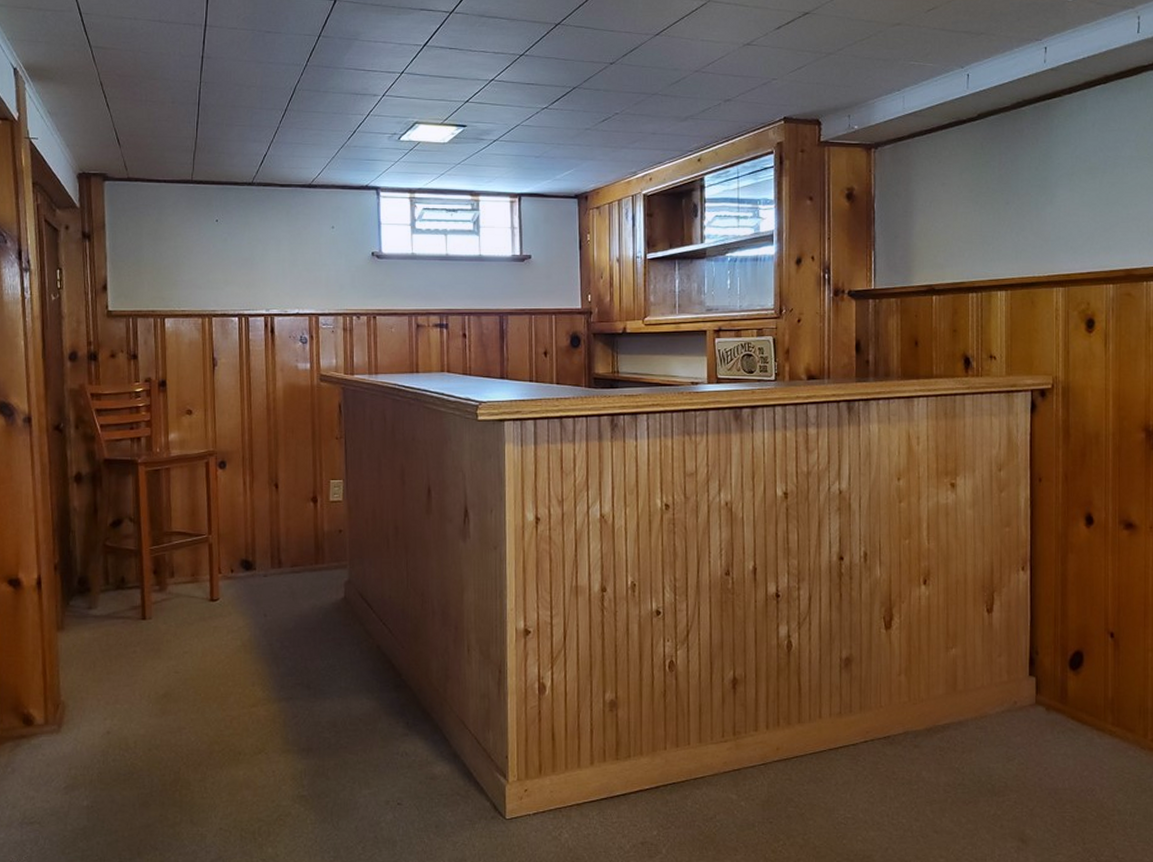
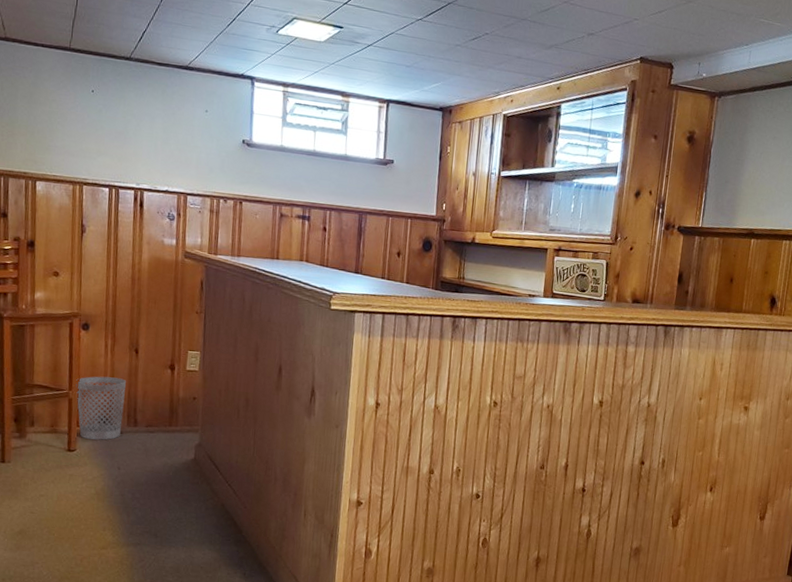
wastebasket: none [215,516,267,586] -> present [76,376,126,440]

